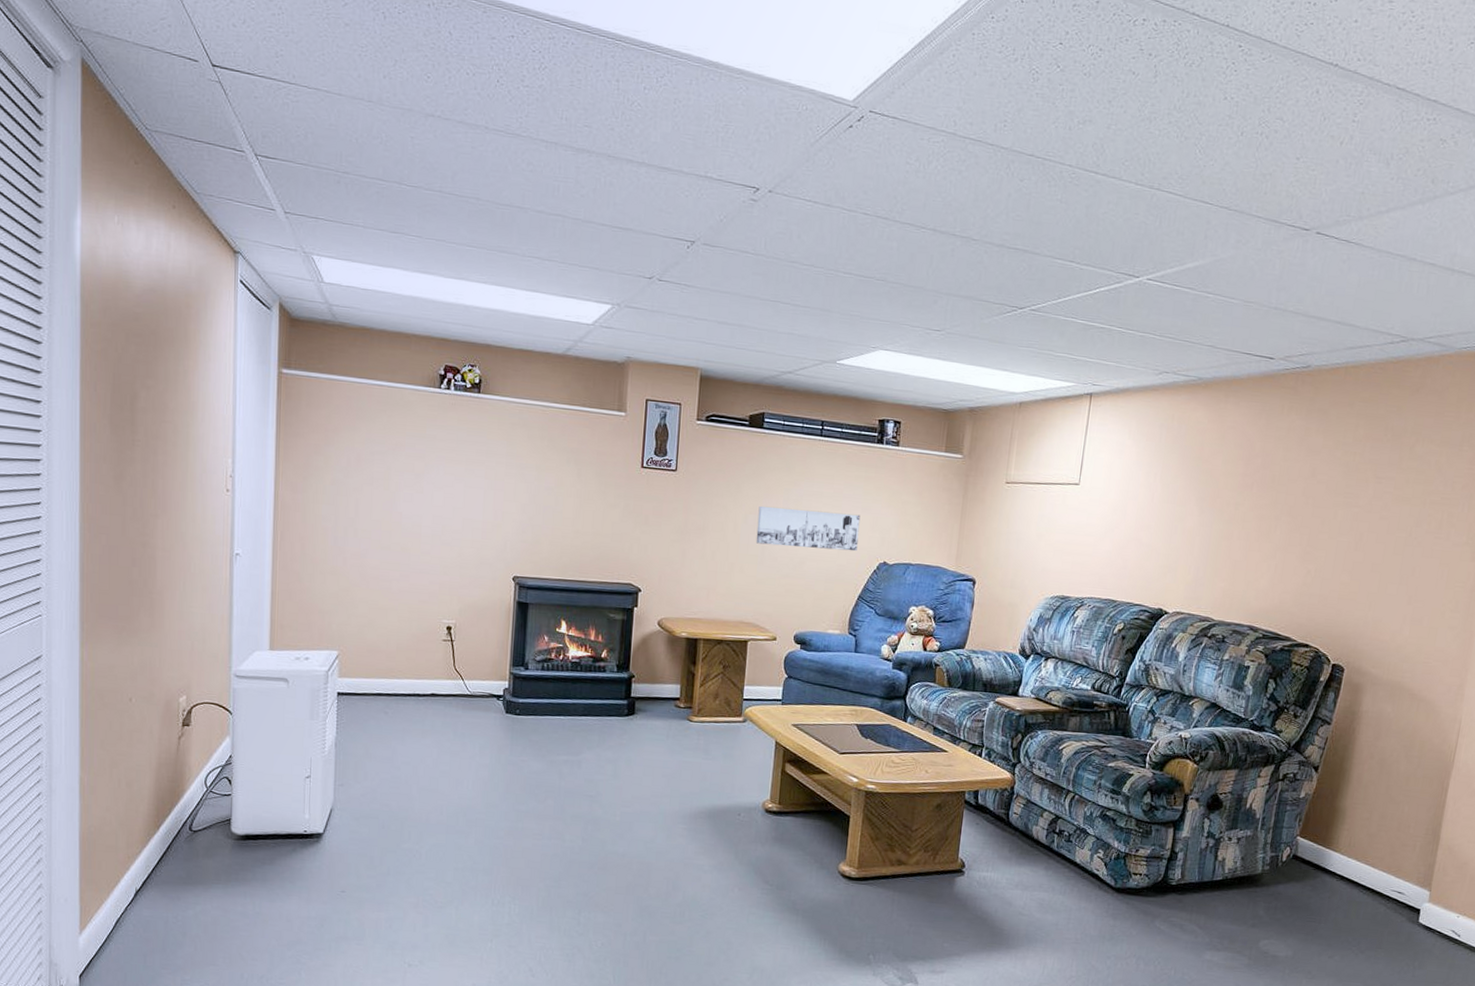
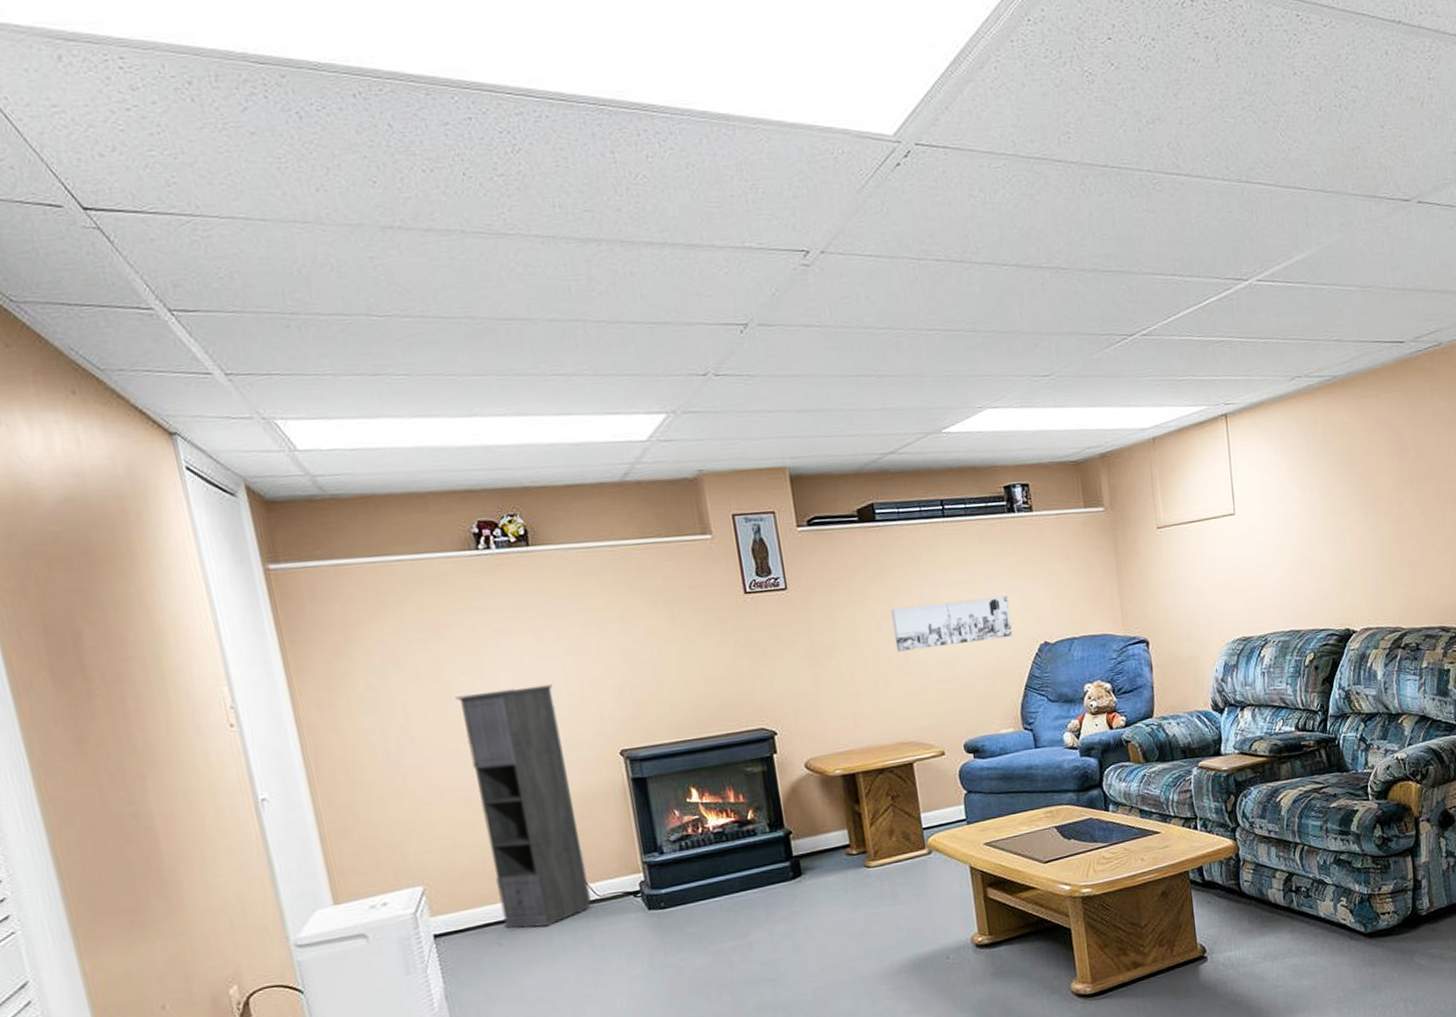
storage cabinet: none [393,503,473,707] -> present [455,684,591,928]

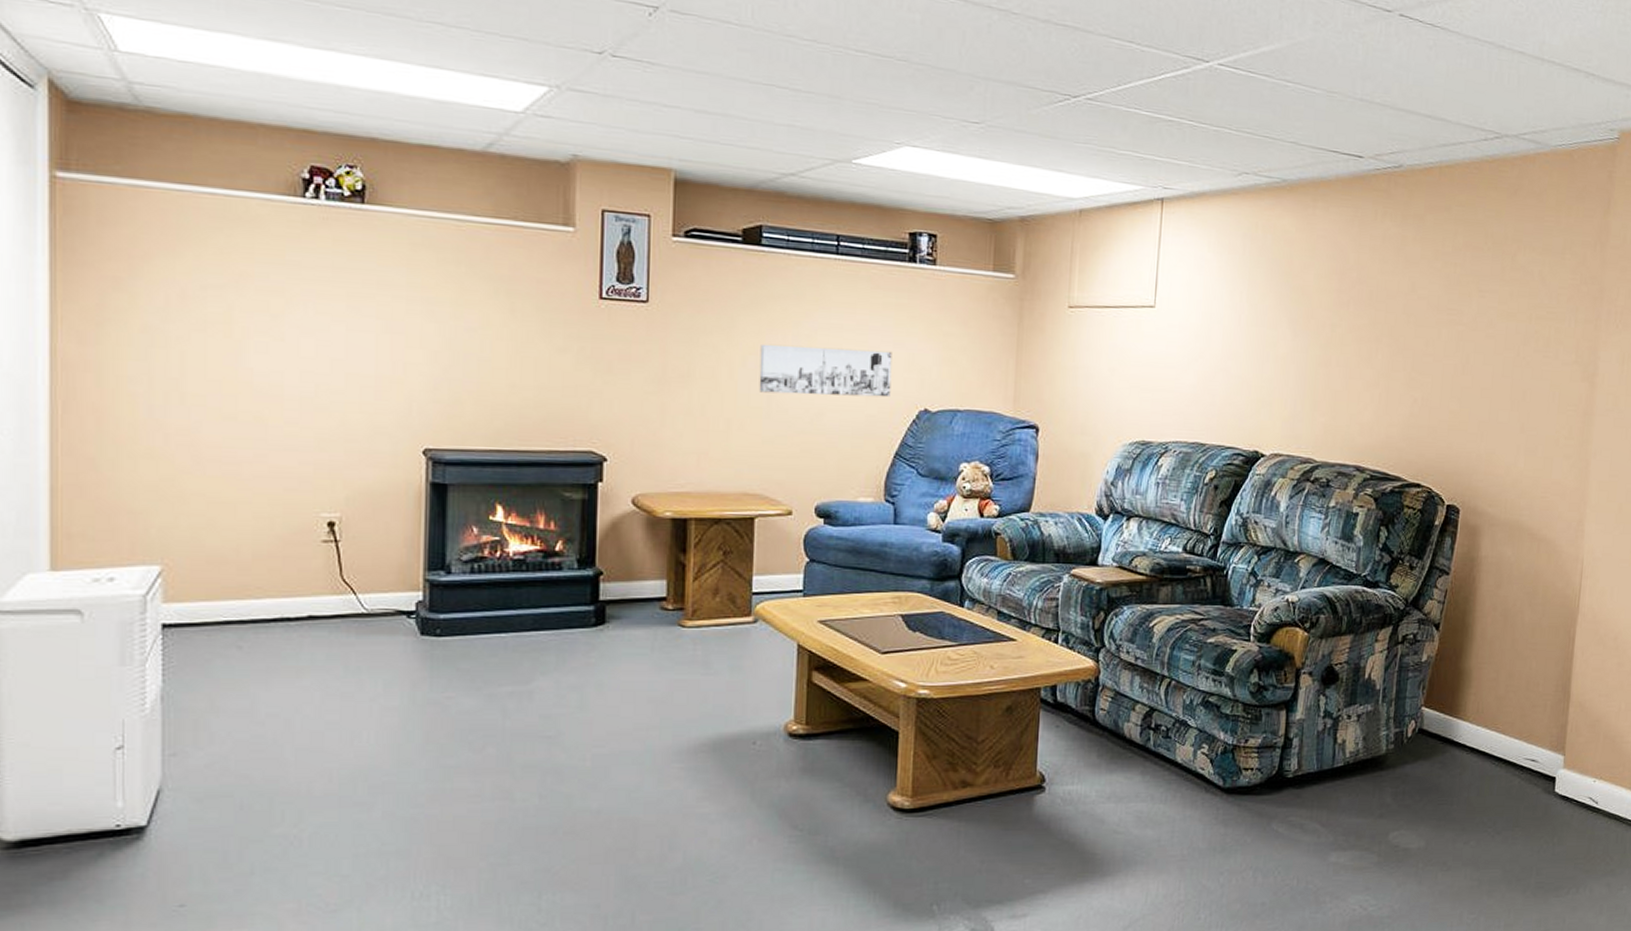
storage cabinet: present [455,684,591,928] -> none [244,356,360,636]

